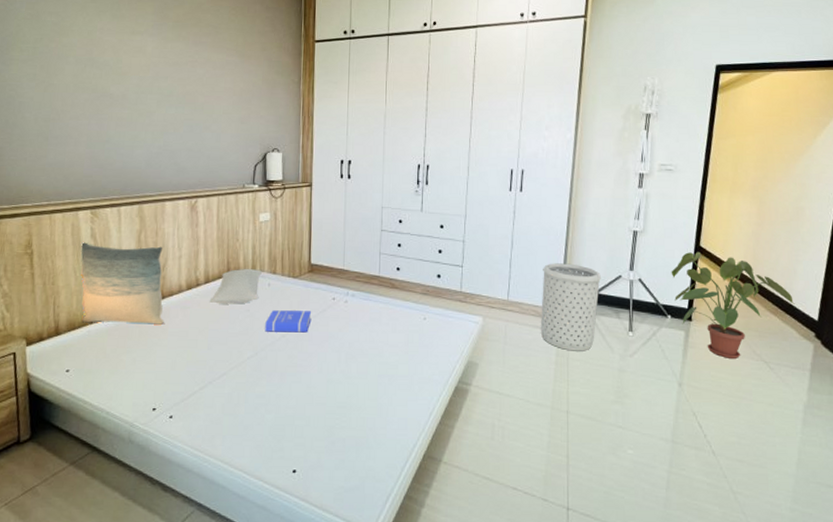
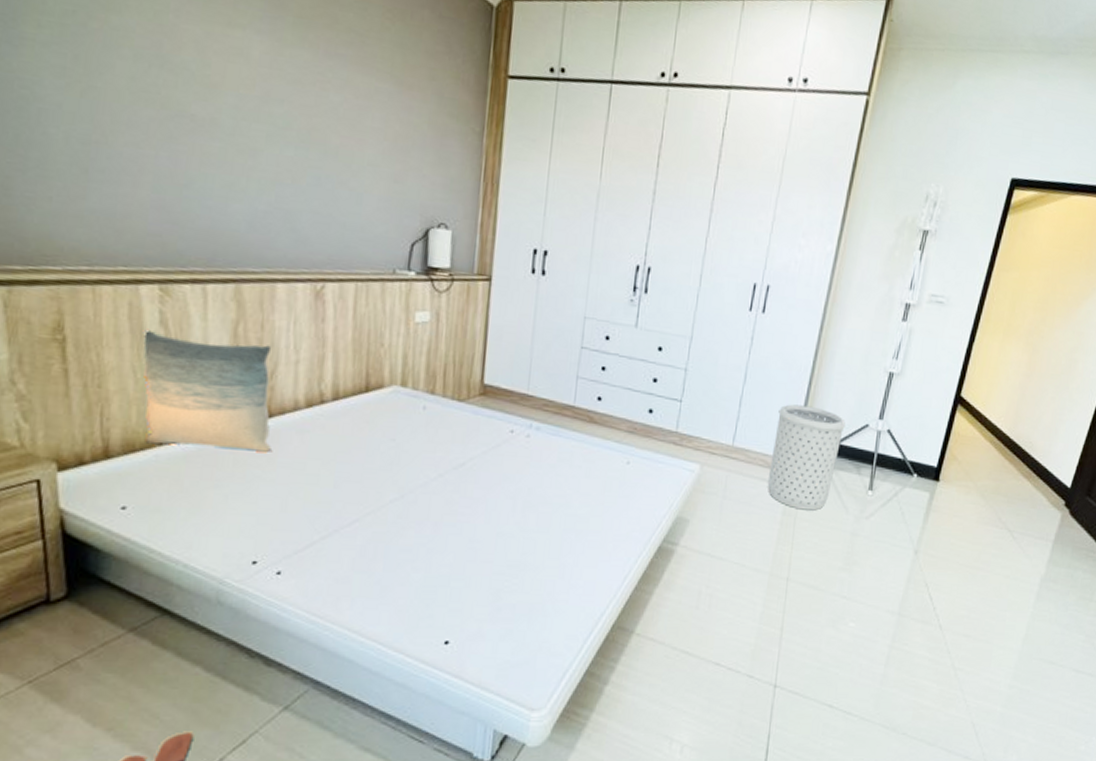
pillow: present [209,269,263,304] -> none [338,384,416,431]
book: present [265,310,312,333] -> none [415,441,482,473]
house plant: present [671,251,795,358] -> none [924,402,1050,526]

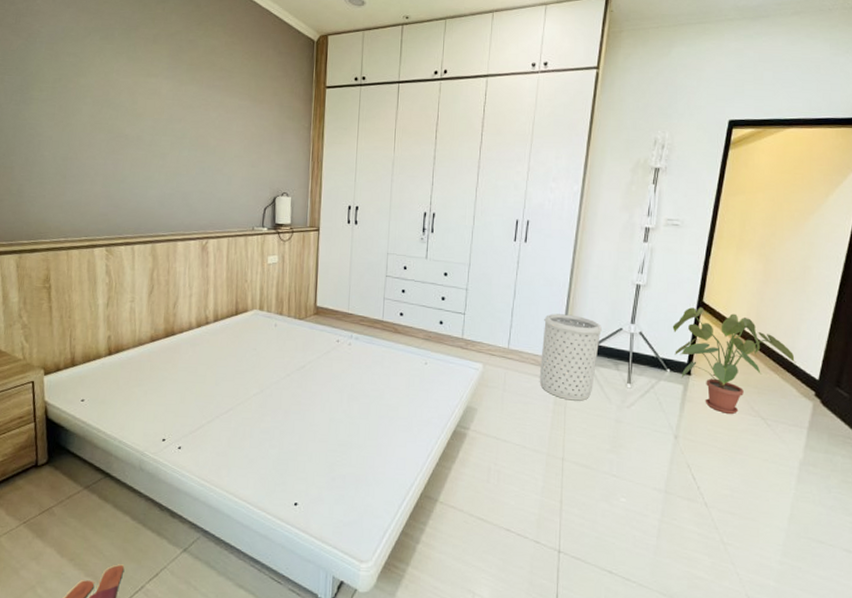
pillow: present [144,330,271,452] -> none [96,278,174,360]
house plant: none [924,402,1050,526] -> present [672,307,796,414]

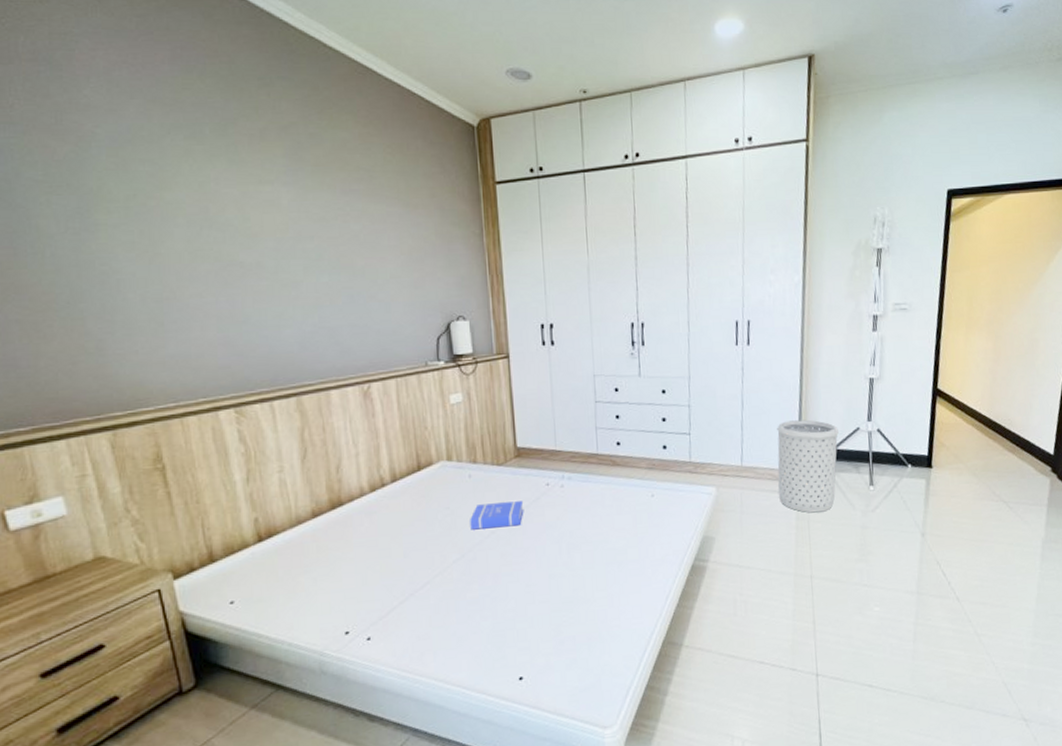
book: none [271,350,316,373] -> present [470,501,524,530]
house plant: present [672,307,796,414] -> none [909,394,1032,503]

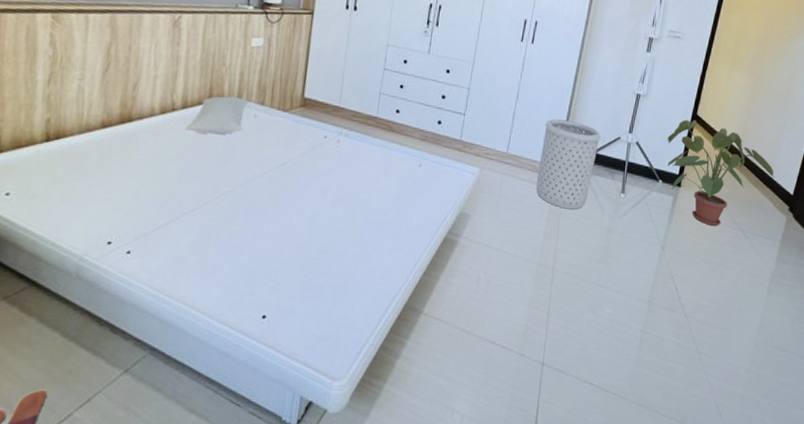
pillow: none [399,460,461,505] -> present [185,96,250,134]
book: present [470,501,524,530] -> none [246,144,300,171]
house plant: none [909,394,1032,503] -> present [667,119,775,226]

